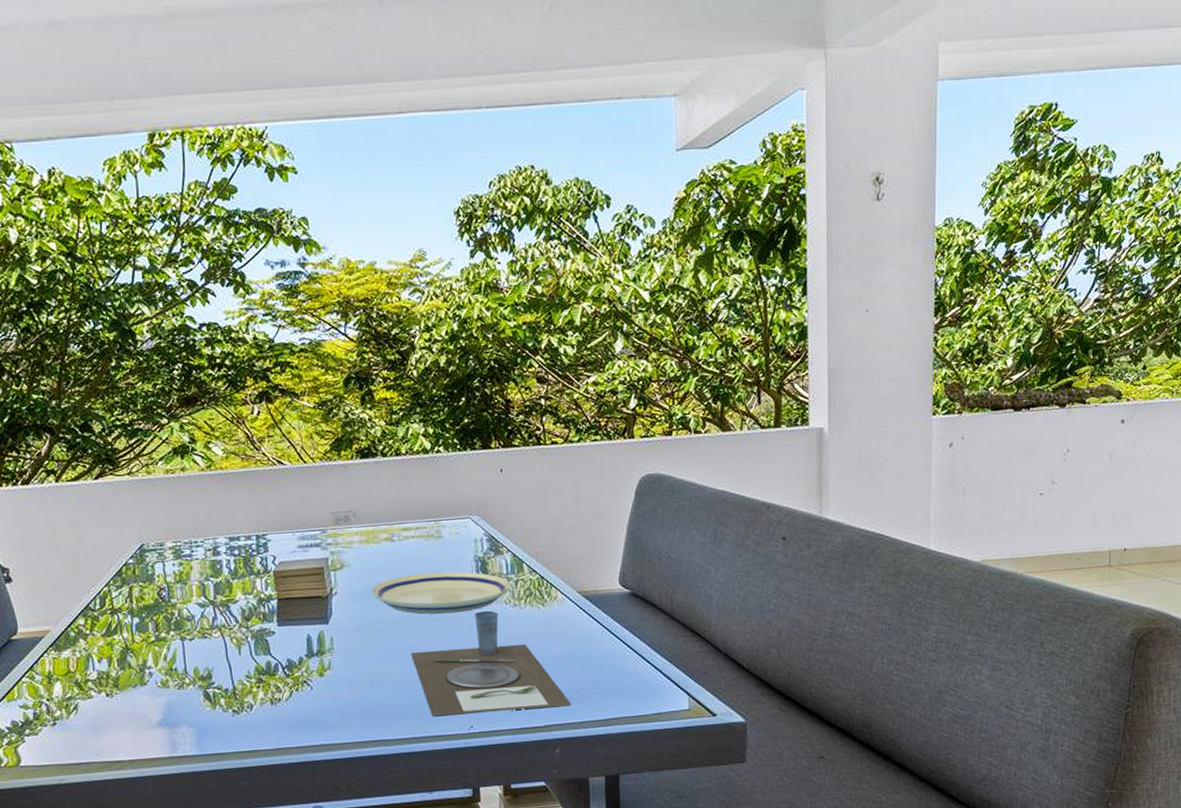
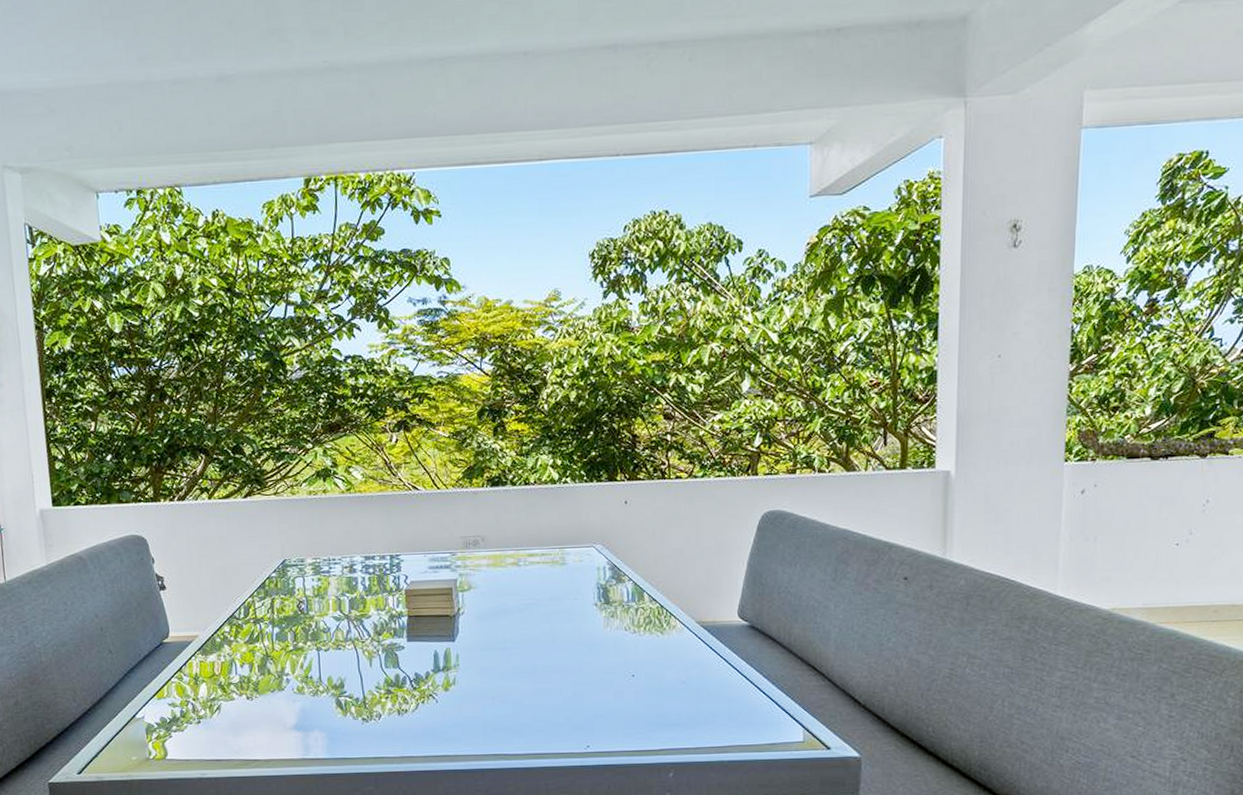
plate: present [372,571,510,615] -> none [497,597,631,638]
place setting: present [411,610,571,716] -> none [533,636,686,734]

